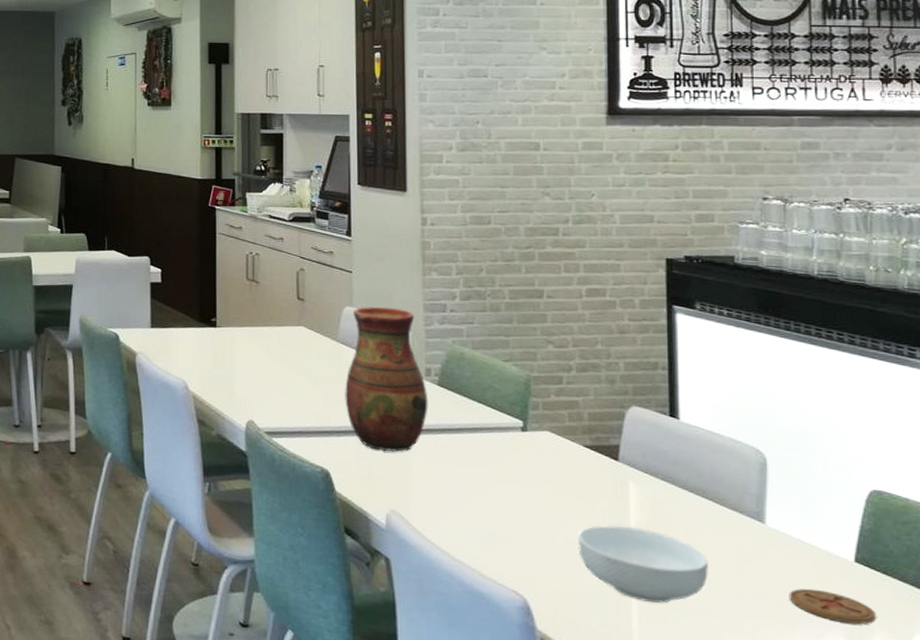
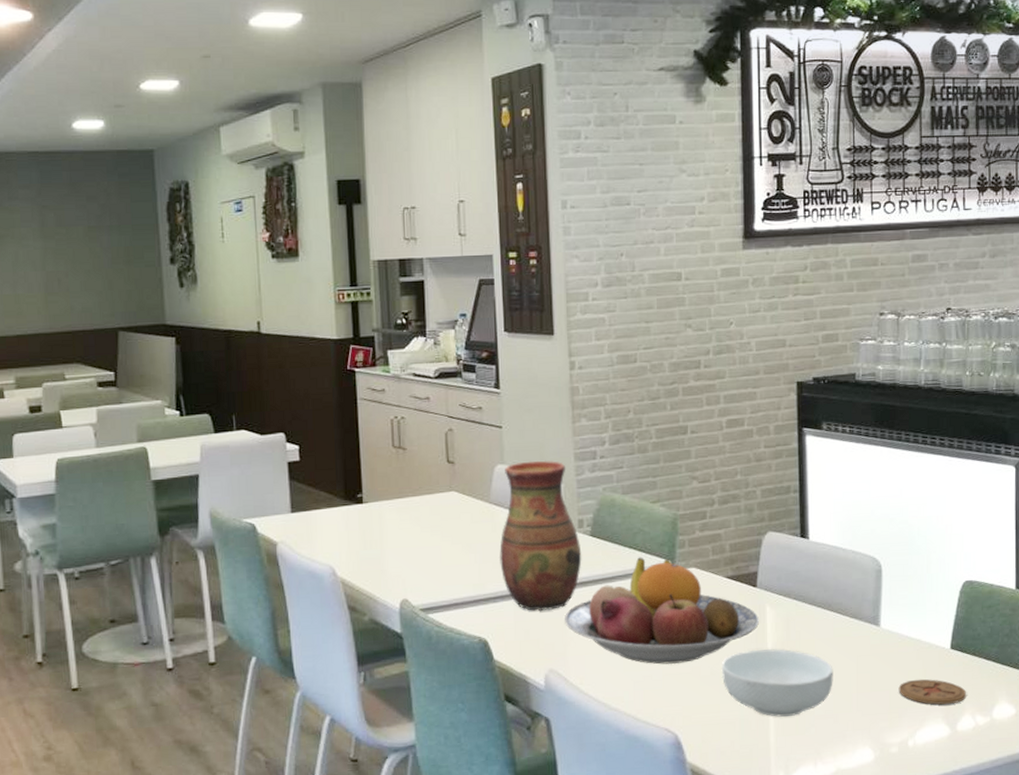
fruit bowl: none [409,413,621,527] -> present [565,557,759,665]

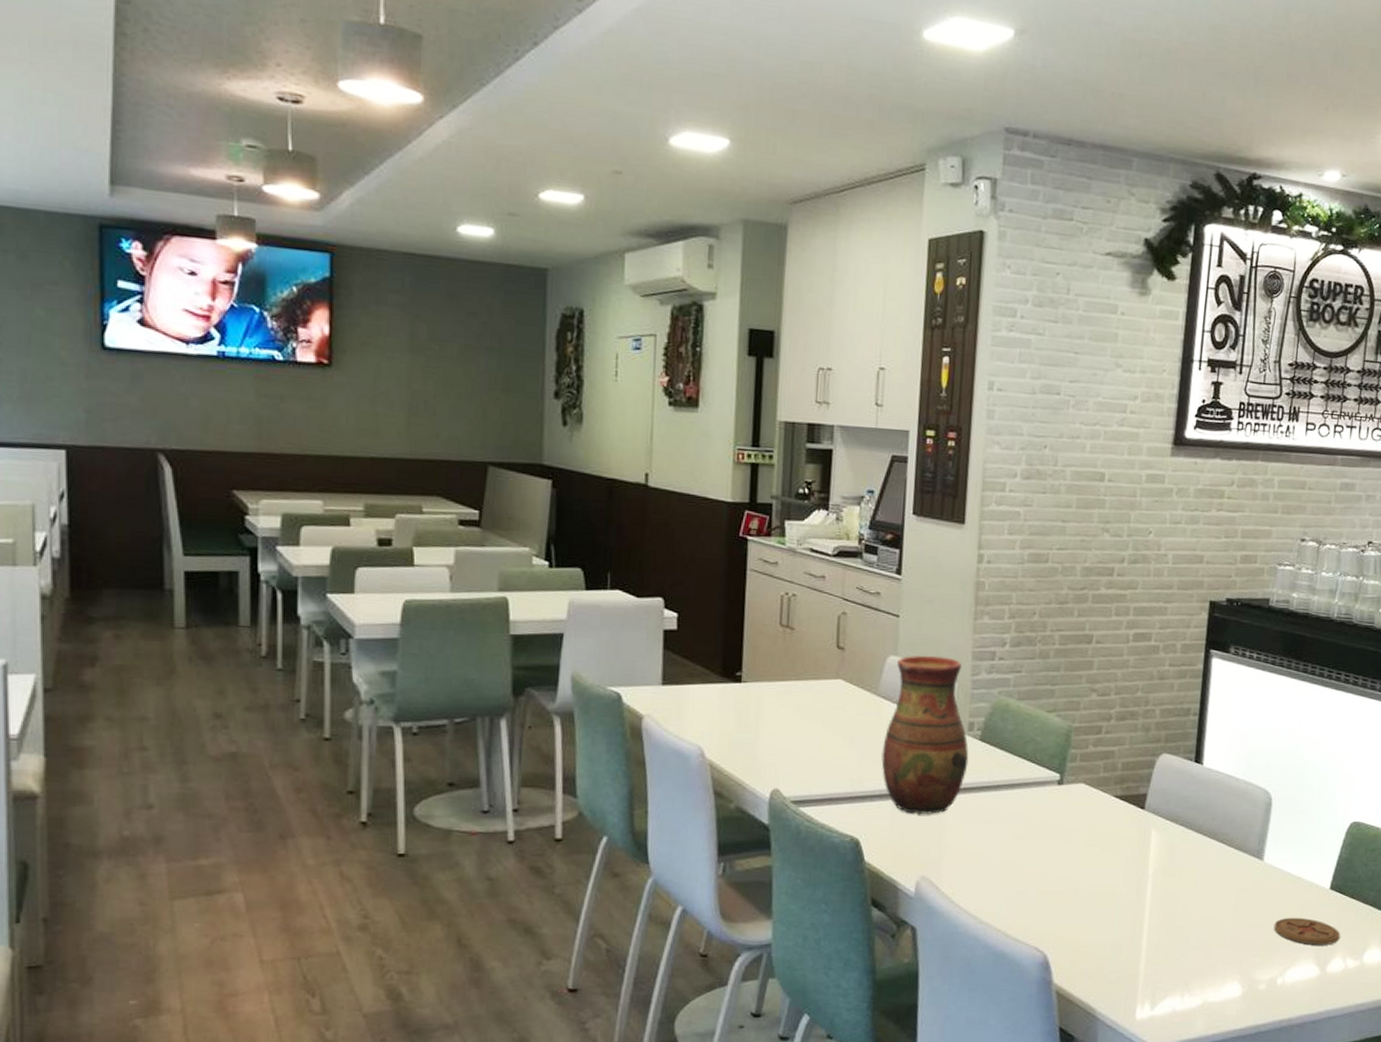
fruit bowl: present [565,557,759,665] -> none [943,767,1143,881]
cereal bowl: present [721,649,833,717] -> none [1099,873,1212,944]

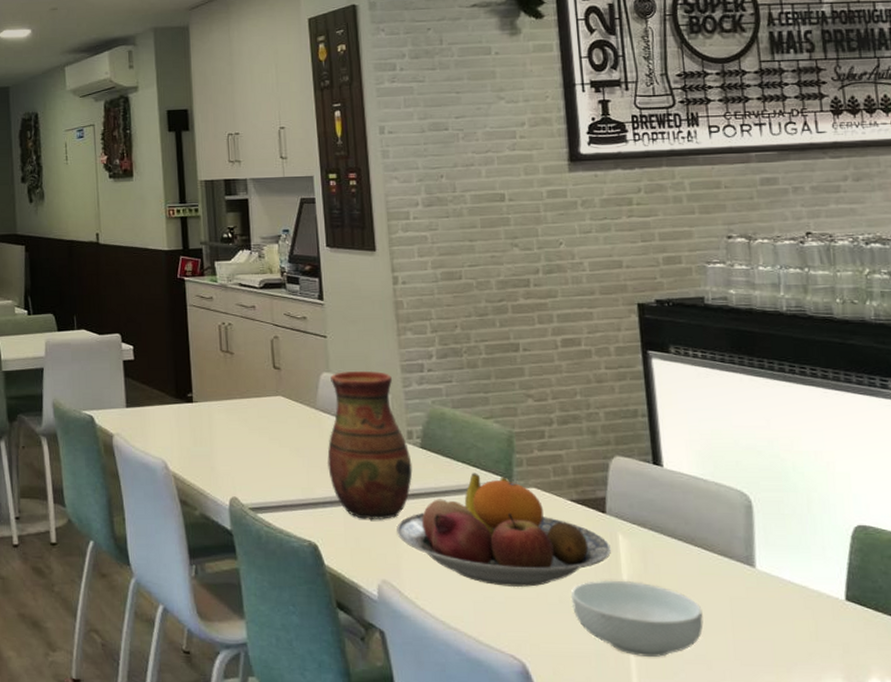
fruit bowl: none [943,767,1143,881] -> present [396,473,611,587]
cereal bowl: none [1099,873,1212,944] -> present [570,579,704,657]
coaster: present [1273,917,1341,946] -> none [784,631,872,664]

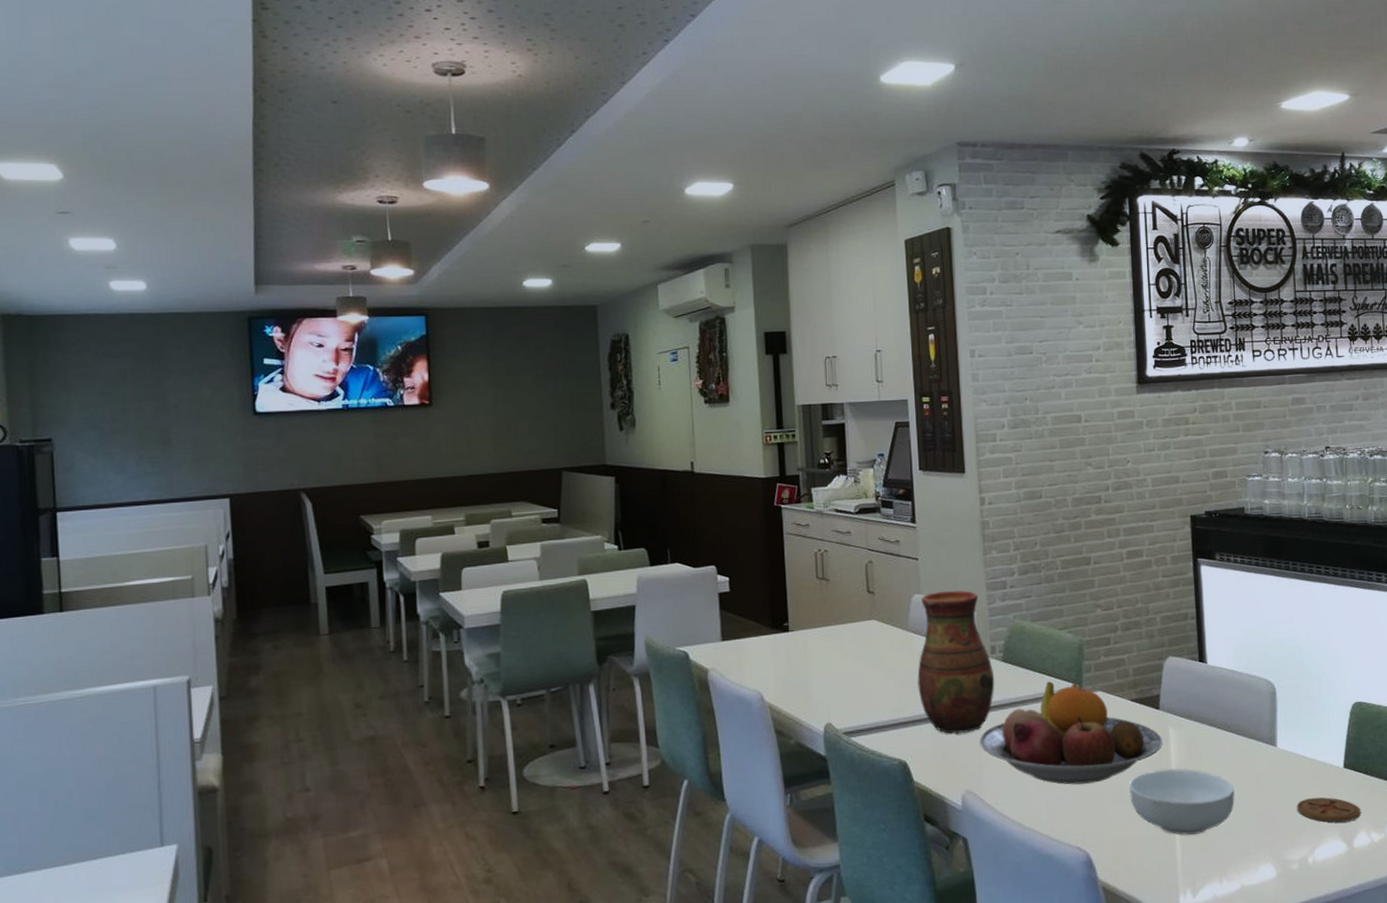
coaster: none [784,631,872,664] -> present [1296,797,1362,823]

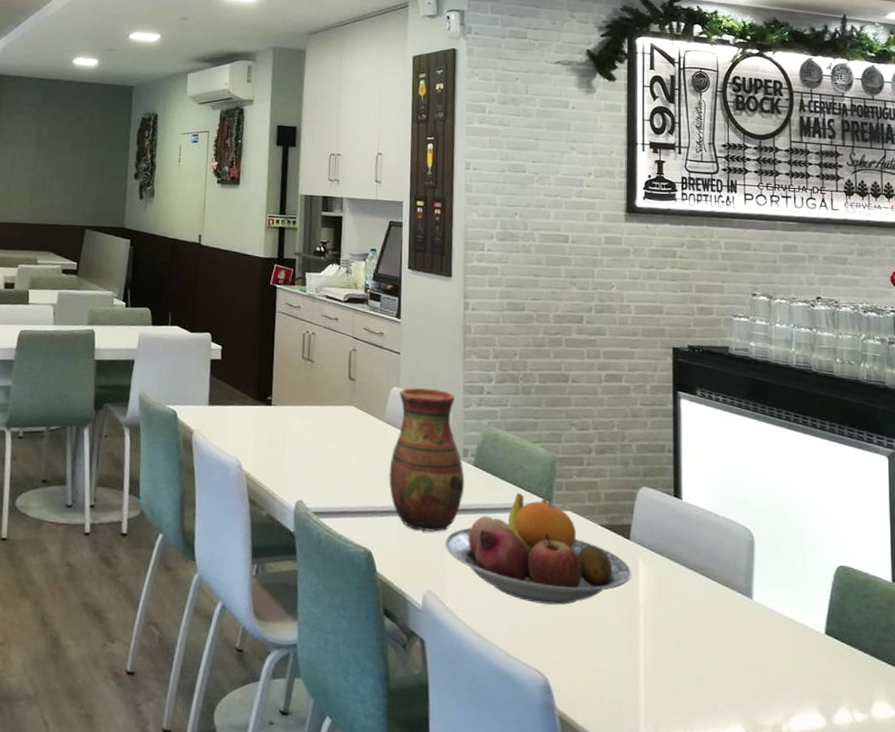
cereal bowl: present [1128,769,1235,835] -> none [593,602,705,679]
coaster: present [1296,797,1362,823] -> none [771,660,843,694]

